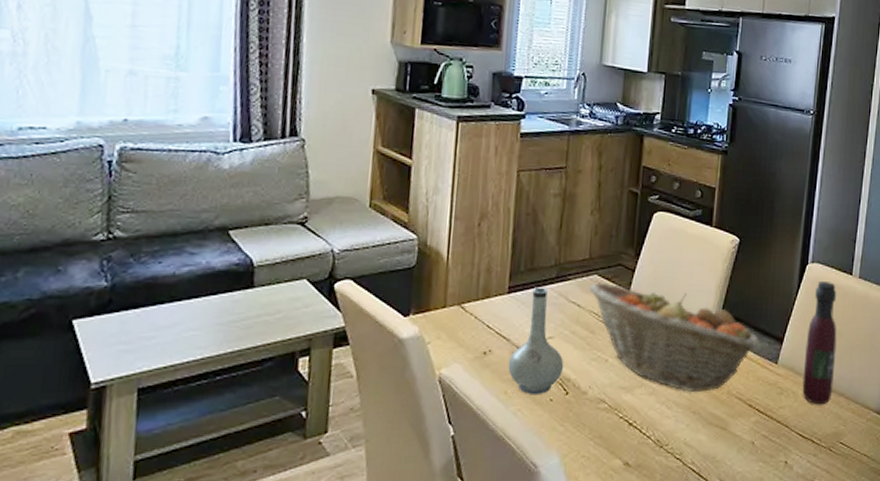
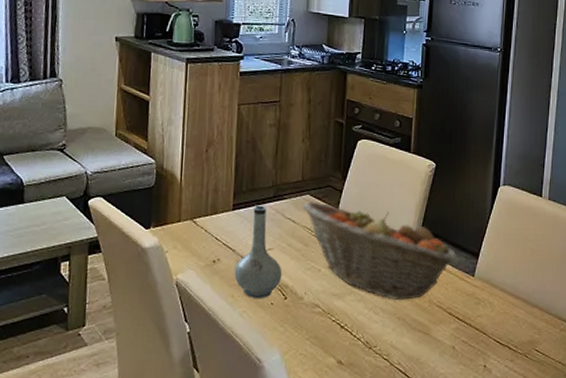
wine bottle: present [802,281,837,405] -> none [498,202,529,315]

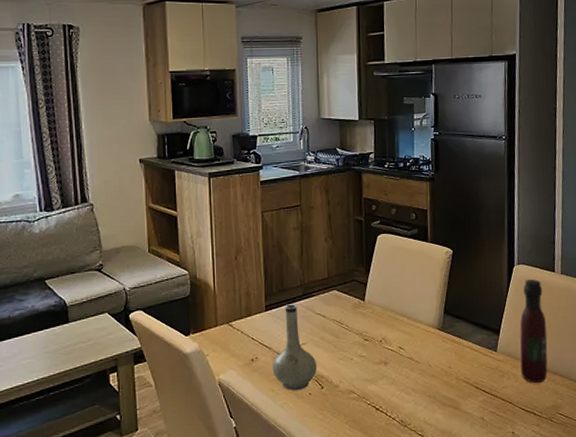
fruit basket: present [303,201,457,301] -> none [331,296,479,381]
wine bottle: none [498,202,529,315] -> present [520,279,548,384]

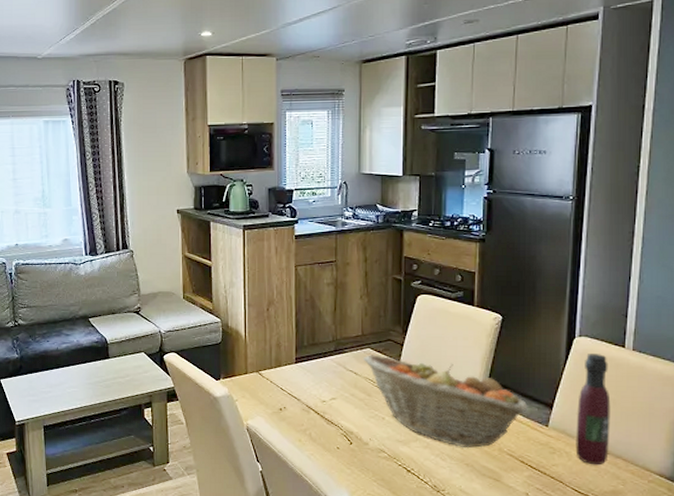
vase: present [272,304,317,391] -> none [300,358,347,444]
fruit basket: none [331,296,479,381] -> present [364,355,528,449]

